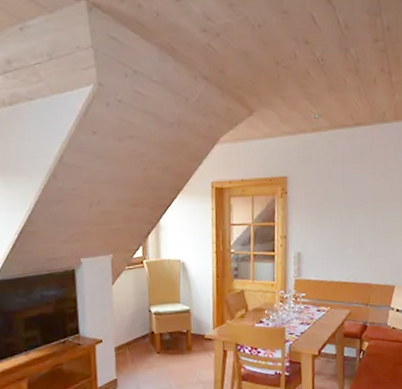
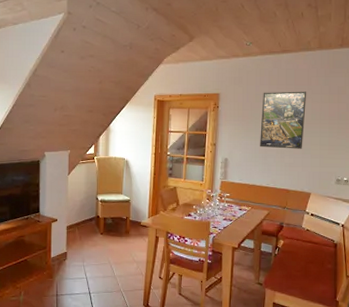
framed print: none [335,170,385,237] -> present [260,91,307,149]

